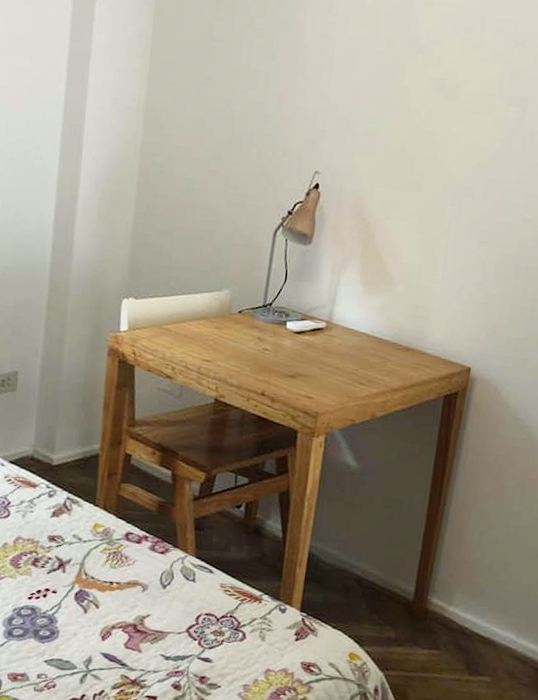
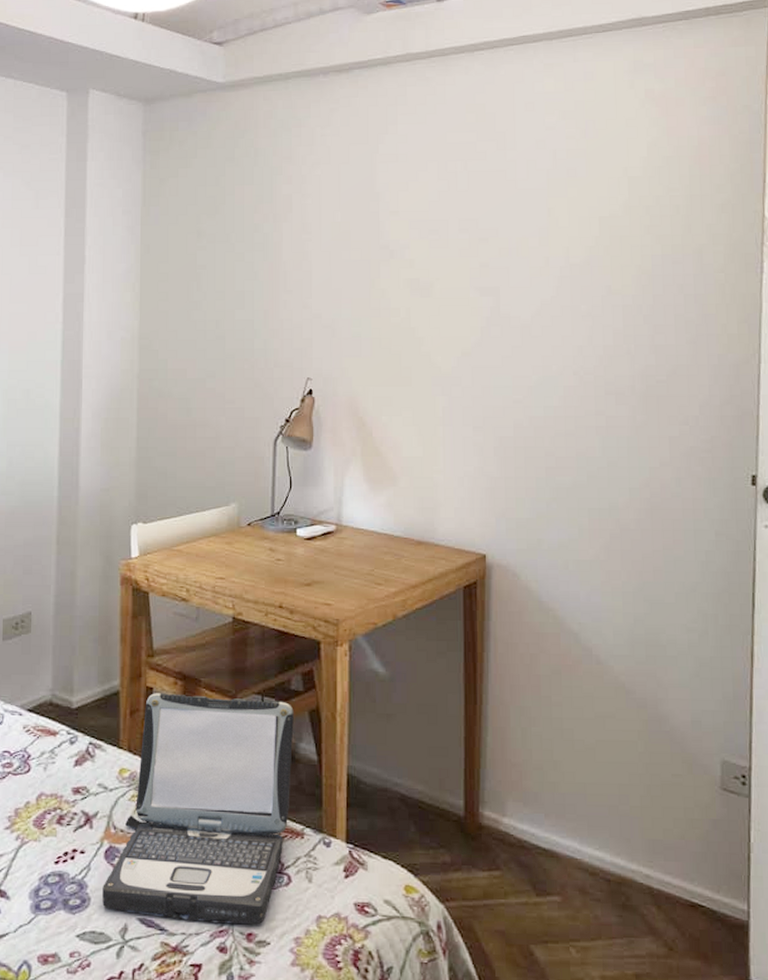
laptop: none [70,460,265,670] -> present [102,693,294,924]

